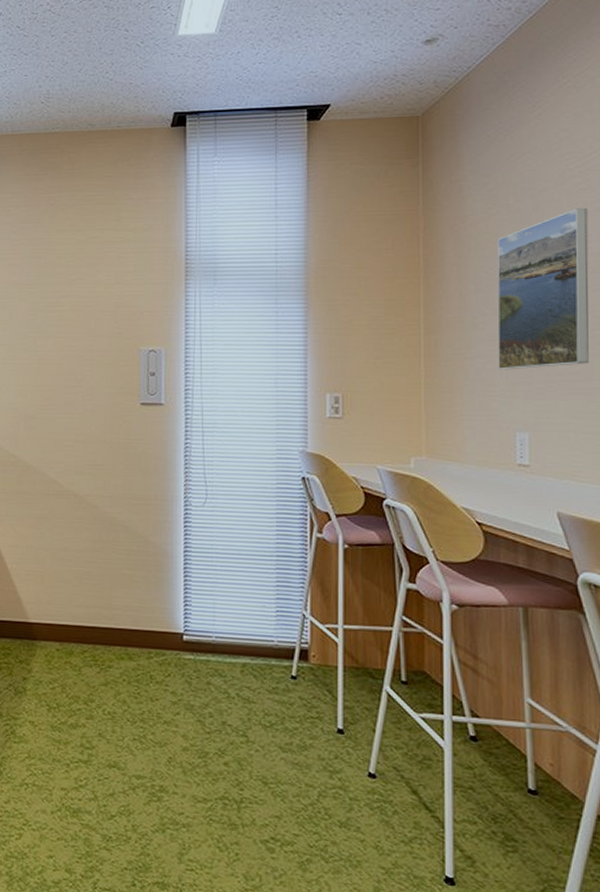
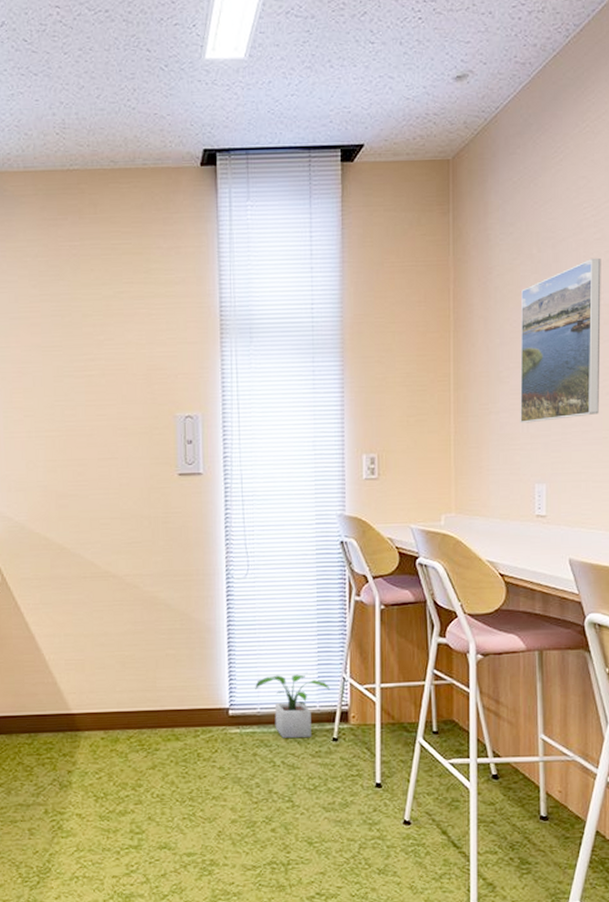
potted plant: none [211,605,290,673] -> present [255,674,331,739]

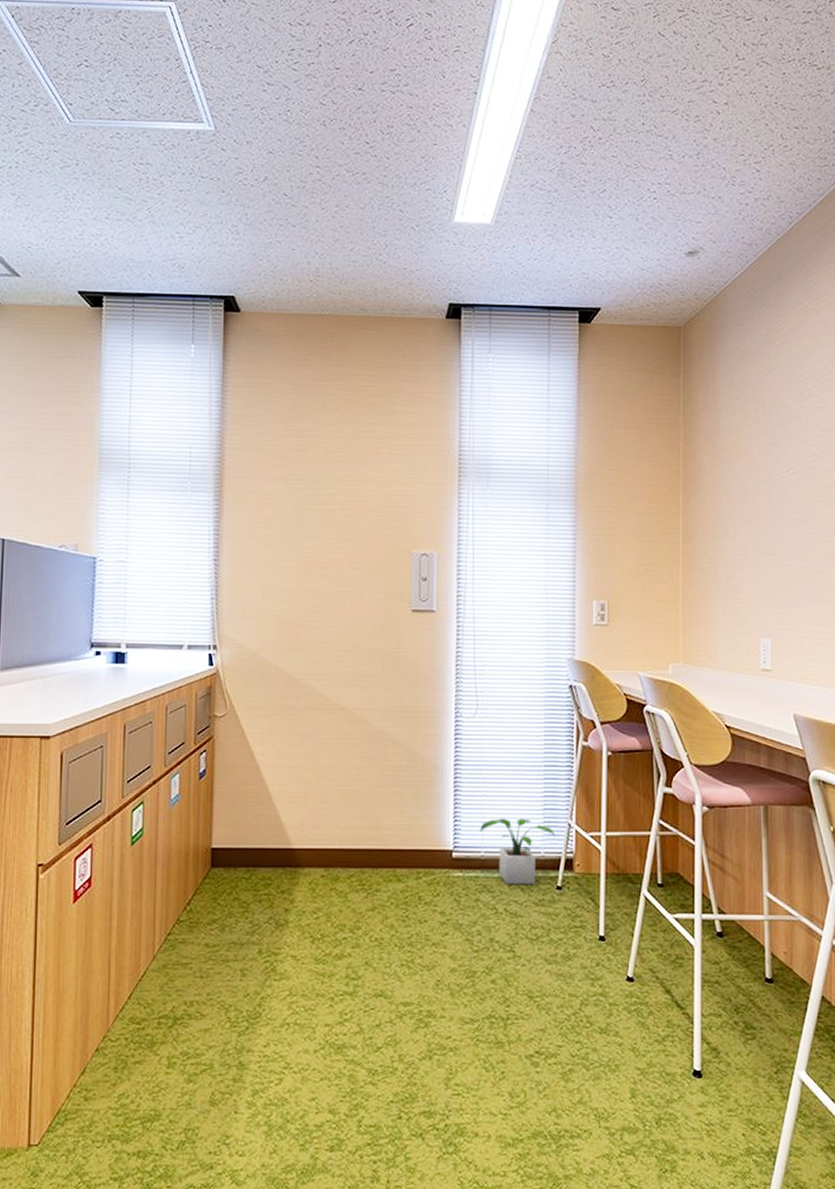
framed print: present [520,257,601,424] -> none [746,425,823,579]

